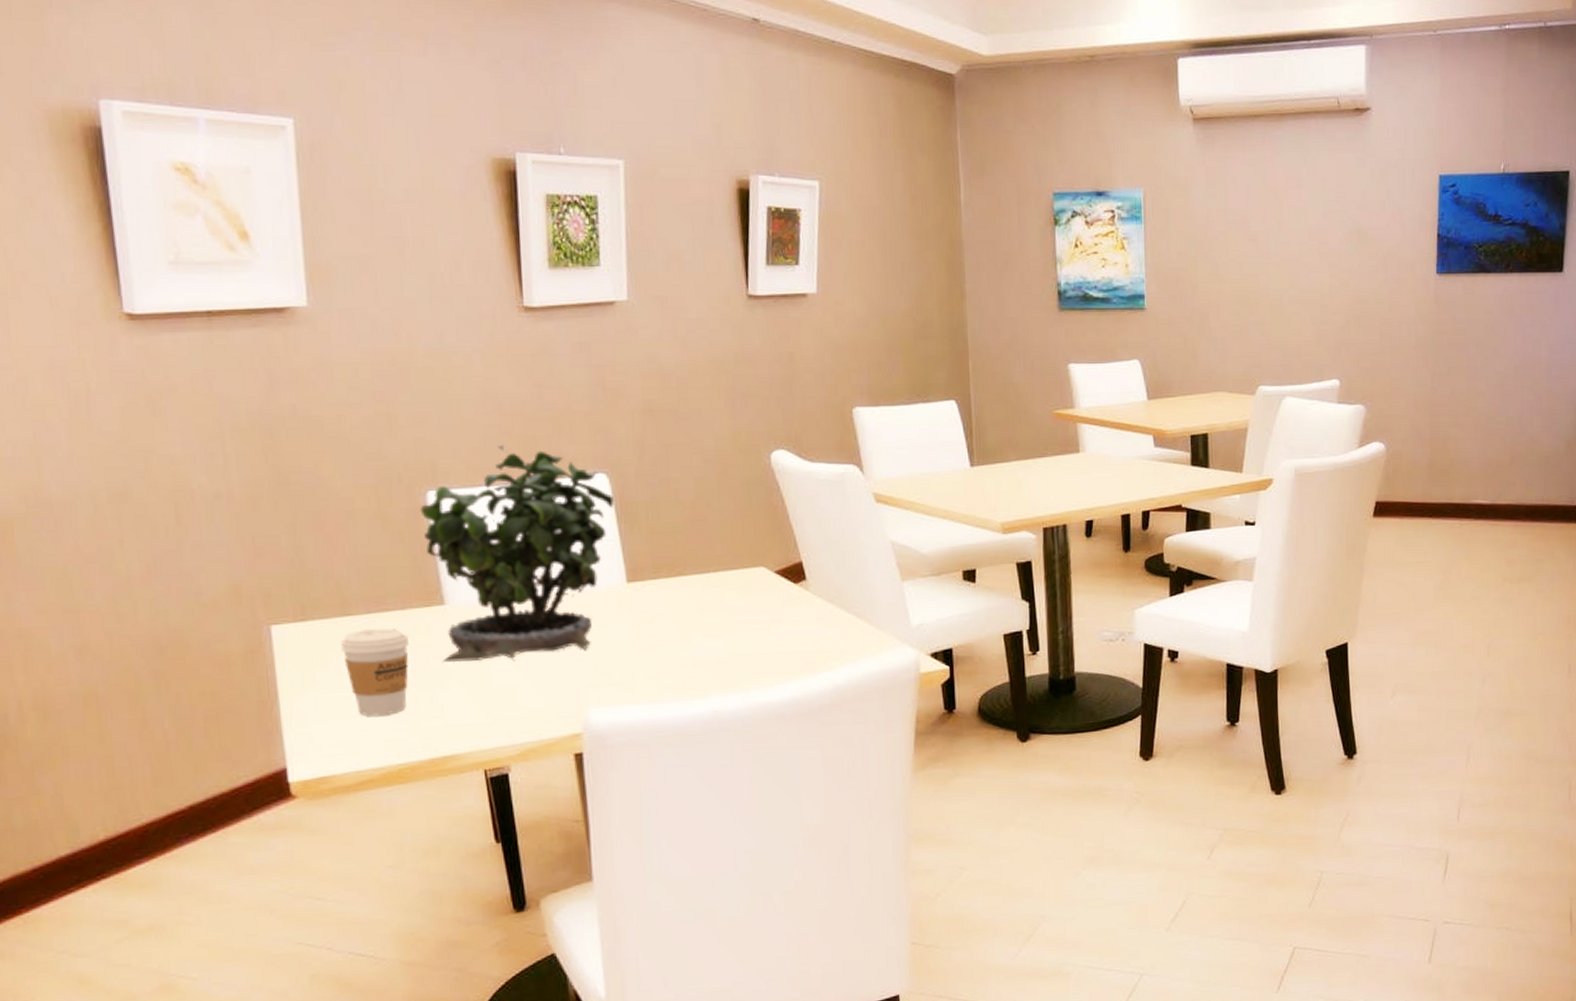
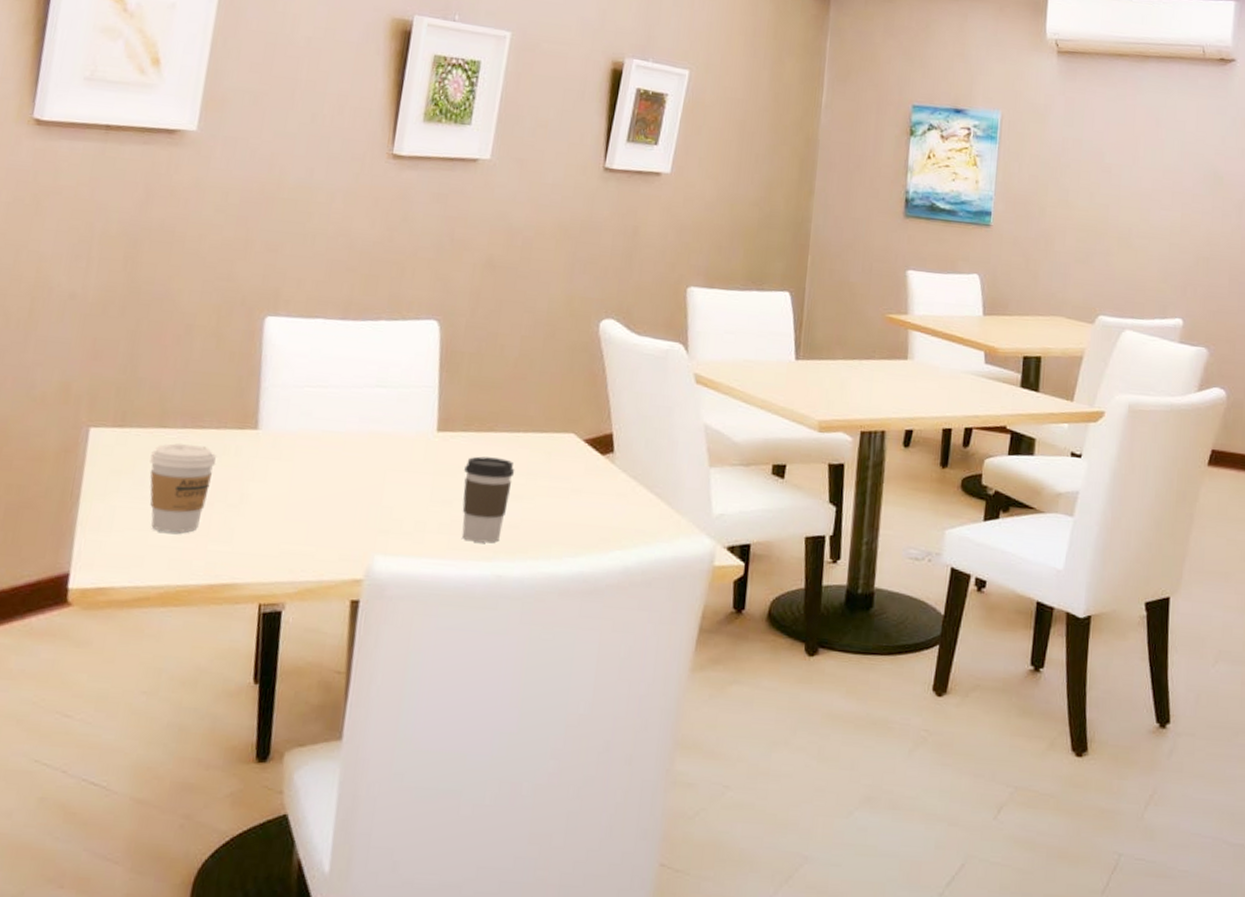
potted plant: present [420,444,614,663] -> none [243,280,441,494]
coffee cup: none [661,600,712,683] -> present [461,456,515,543]

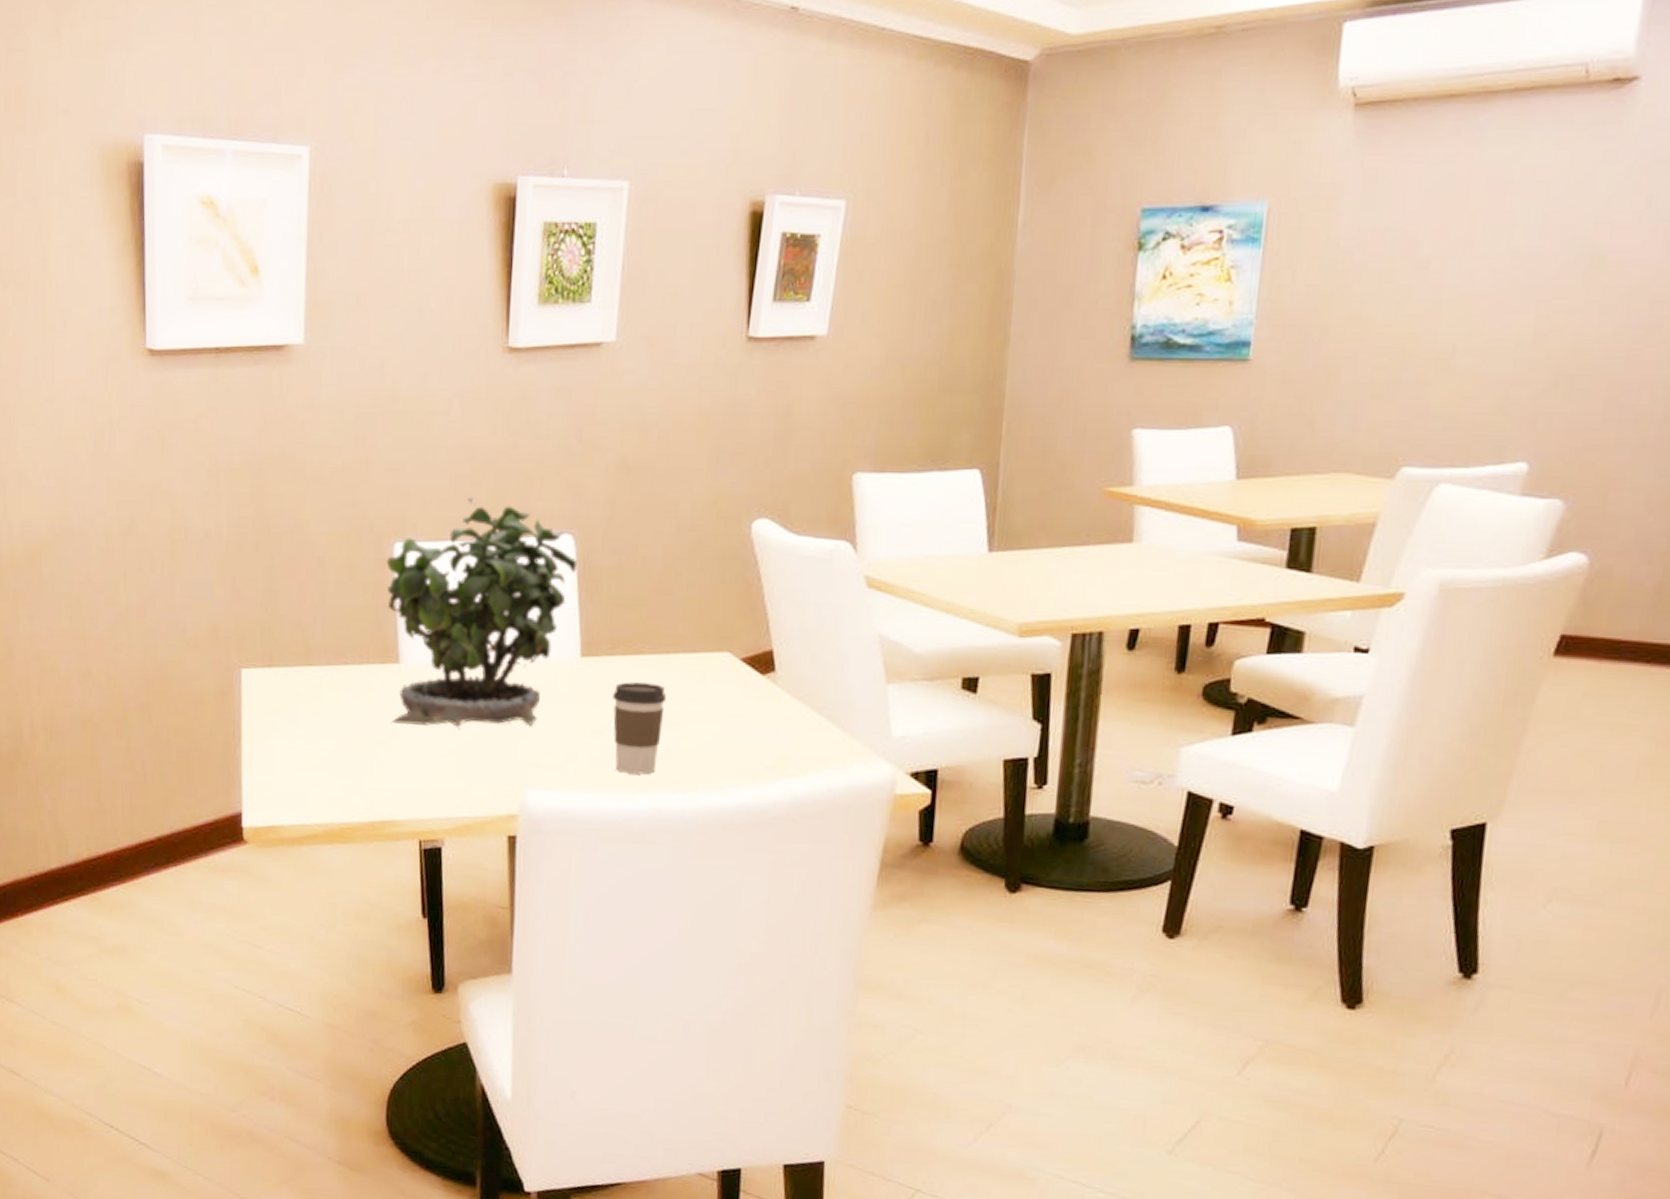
coffee cup: present [150,443,216,533] -> none [301,680,363,771]
potted plant: none [243,280,441,494] -> present [386,496,577,727]

